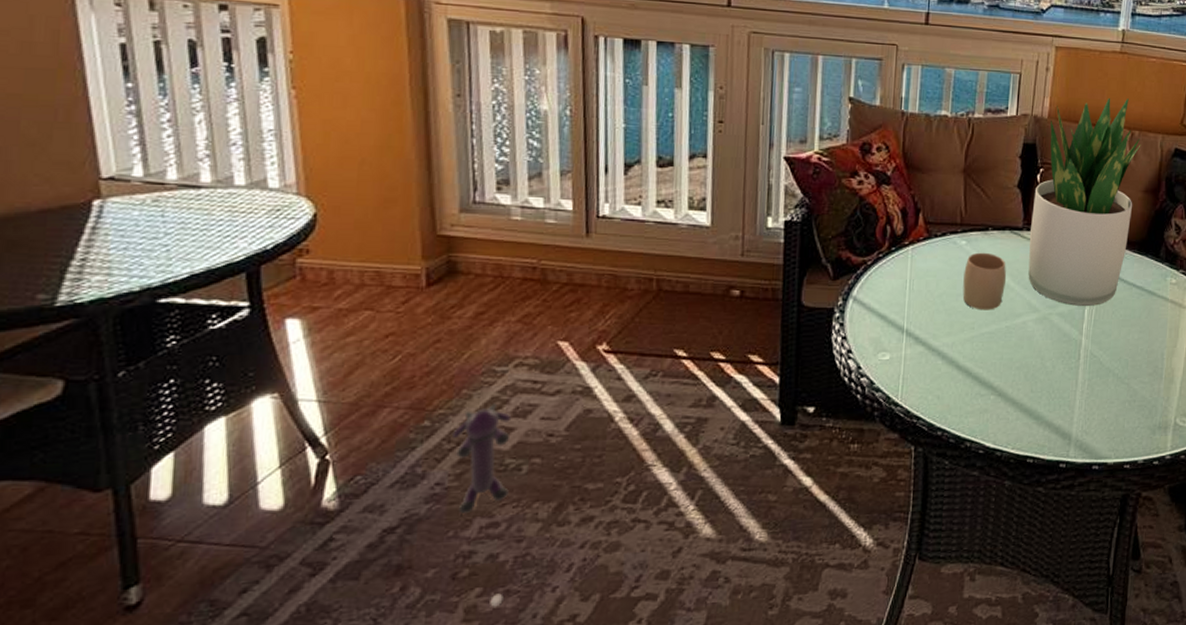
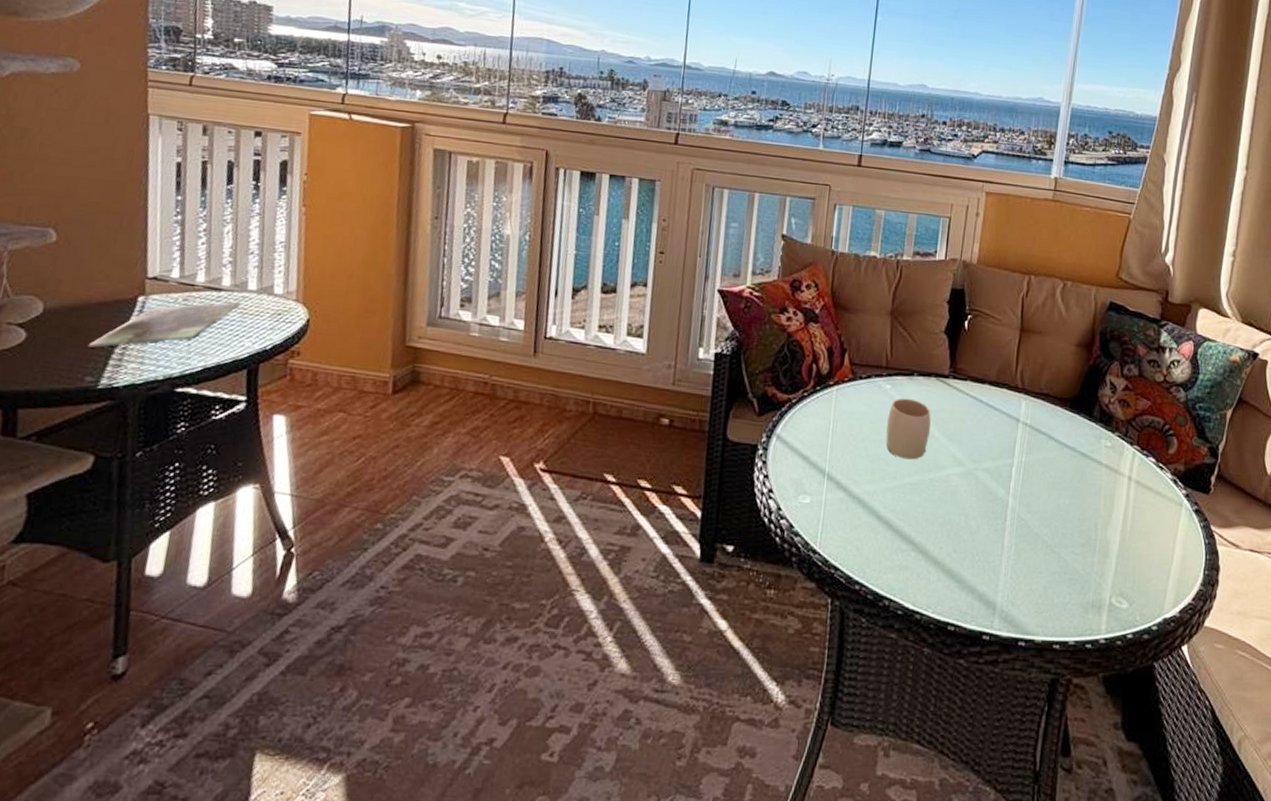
magazine: none [34,199,228,261] -> present [87,301,241,348]
cat toy: present [452,403,512,607] -> none [398,512,454,720]
planter: present [1028,97,1141,307] -> none [953,245,1074,465]

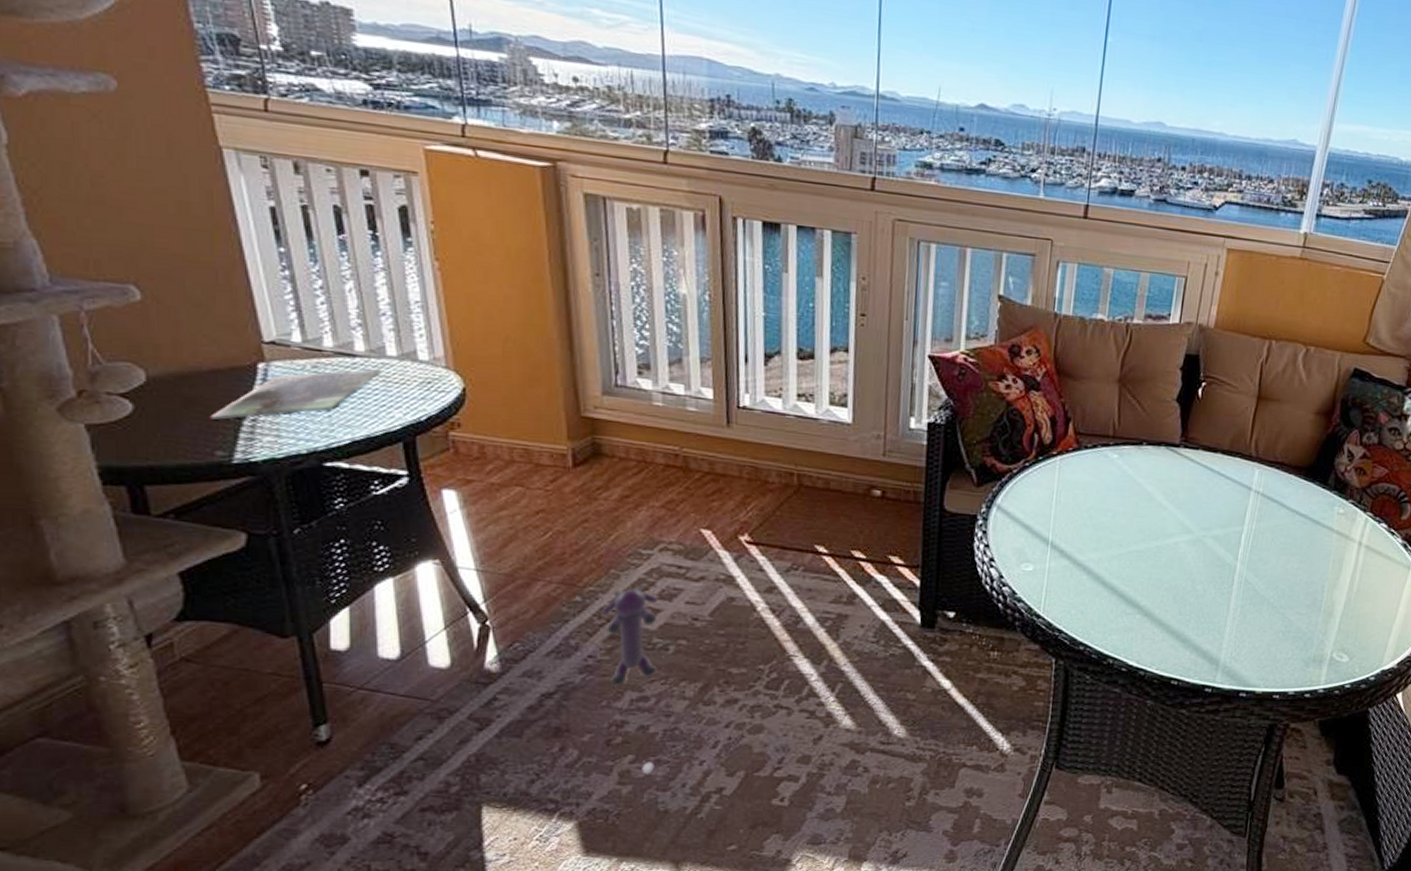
cat toy: none [398,512,454,720] -> present [602,585,658,774]
mug: present [885,398,931,460] -> none [1111,467,1160,528]

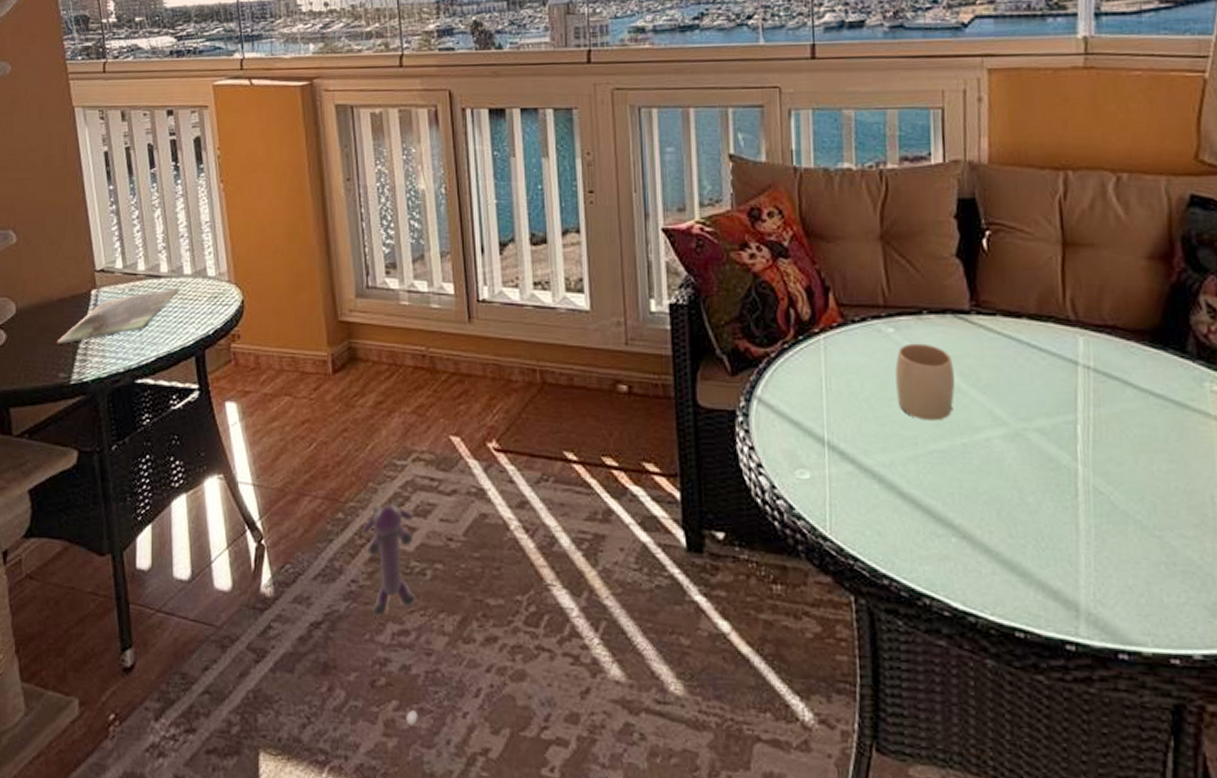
mug: none [1111,467,1160,528] -> present [895,343,956,421]

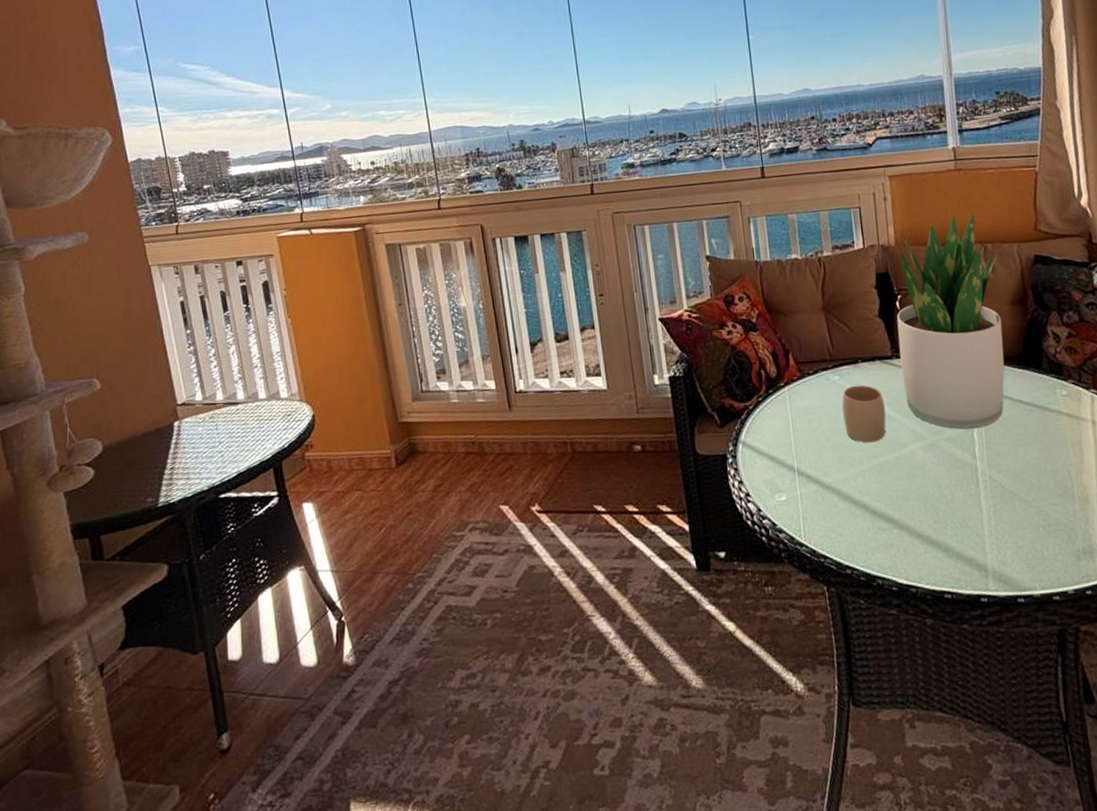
magazine: present [56,287,180,344] -> none [143,410,256,473]
cat toy: present [363,500,418,725] -> none [430,565,488,753]
planter: none [980,129,1135,422] -> present [896,213,1005,430]

